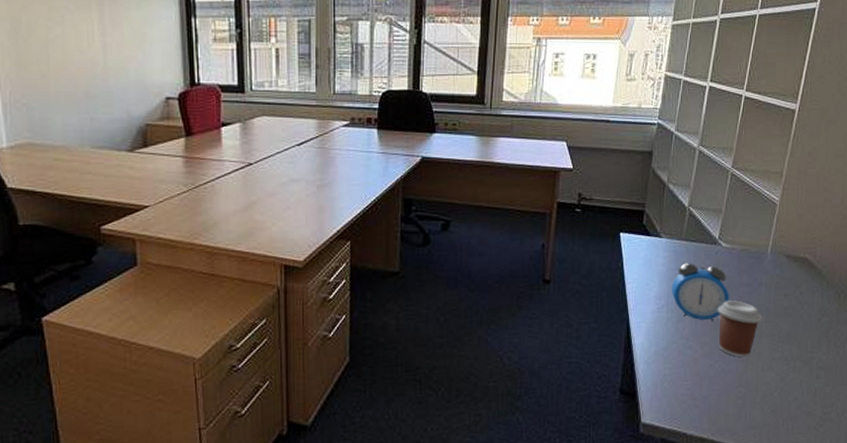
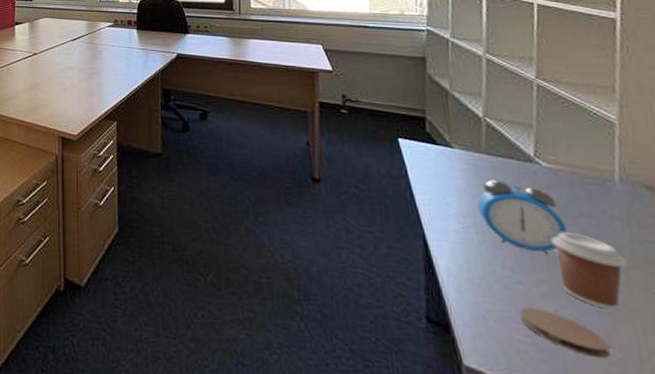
coaster: none [686,366,739,396] -> present [519,307,611,359]

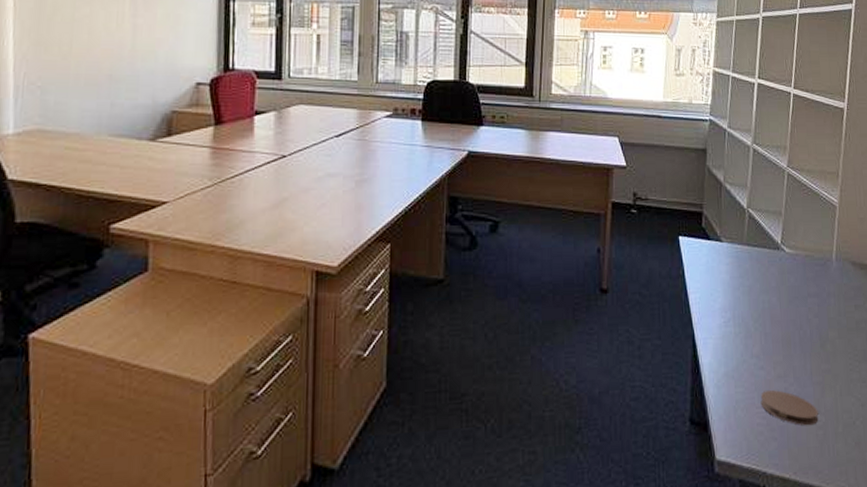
alarm clock: present [477,179,568,255] -> none [736,270,799,337]
coffee cup: present [550,232,628,310] -> none [786,313,836,380]

